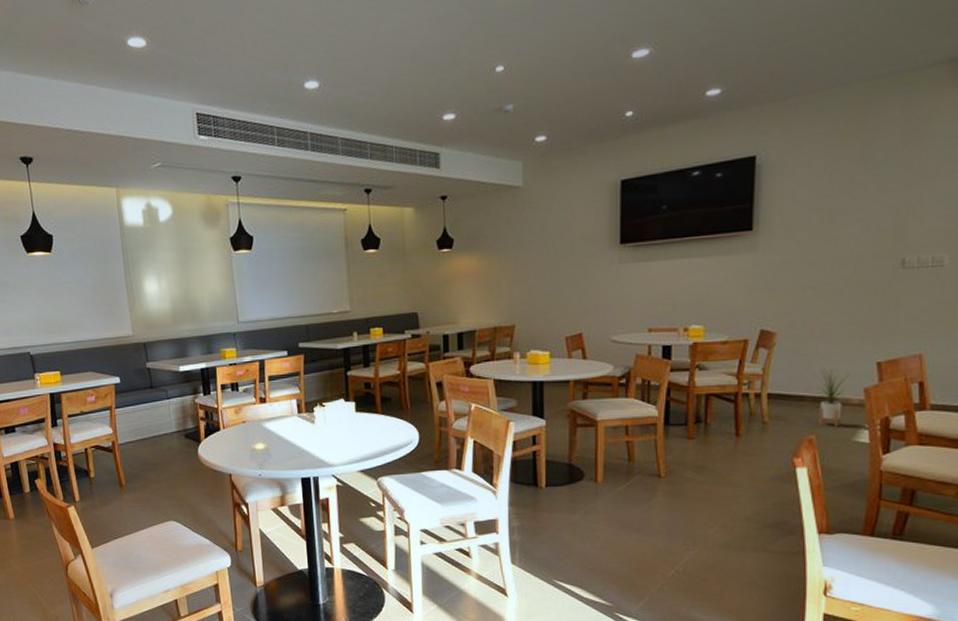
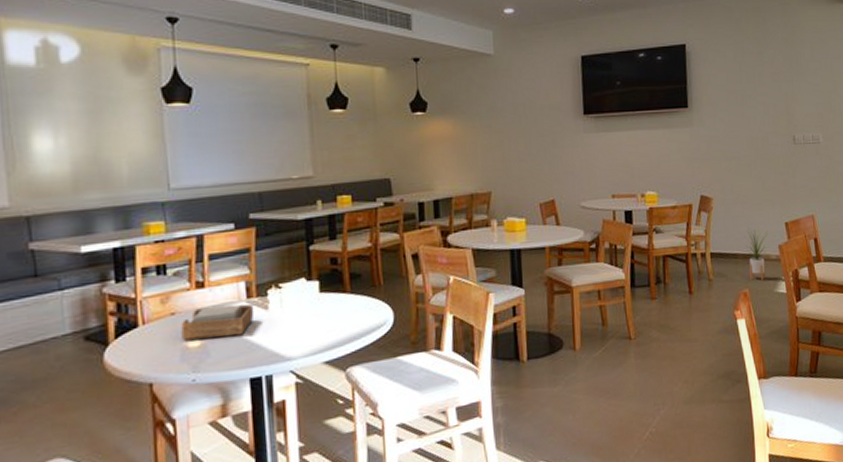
napkin holder: none [250,417,304,444] -> present [181,304,255,340]

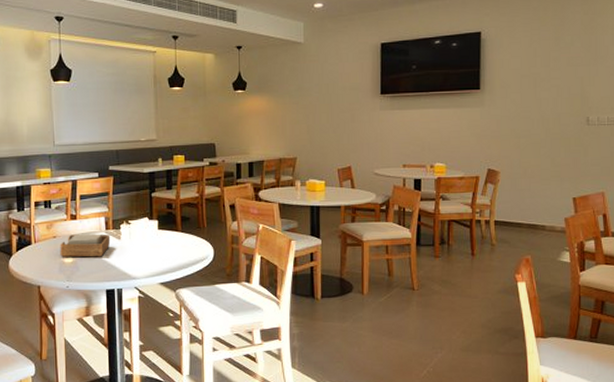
house plant: present [745,229,769,280] -> none [529,202,554,249]

